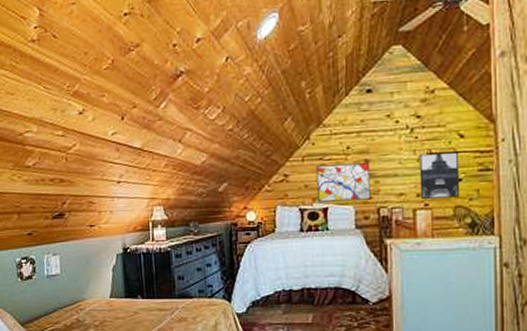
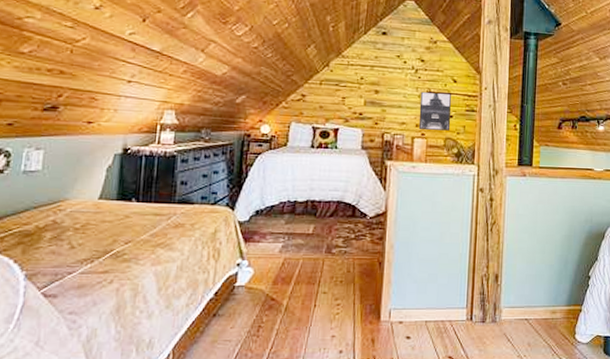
wall art: present [315,163,371,202] -> none [329,90,380,125]

